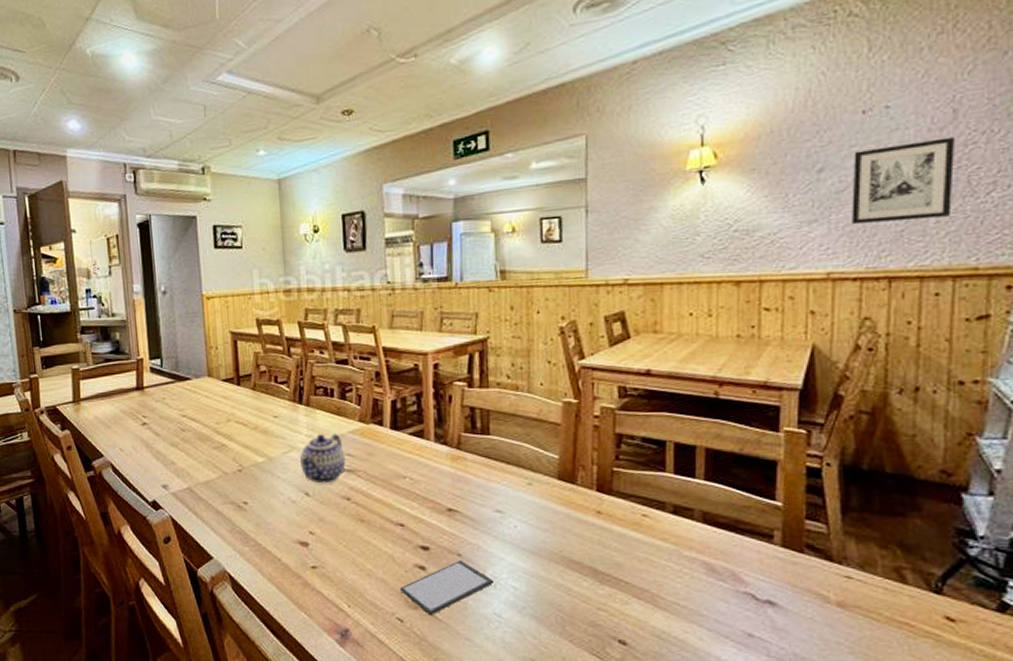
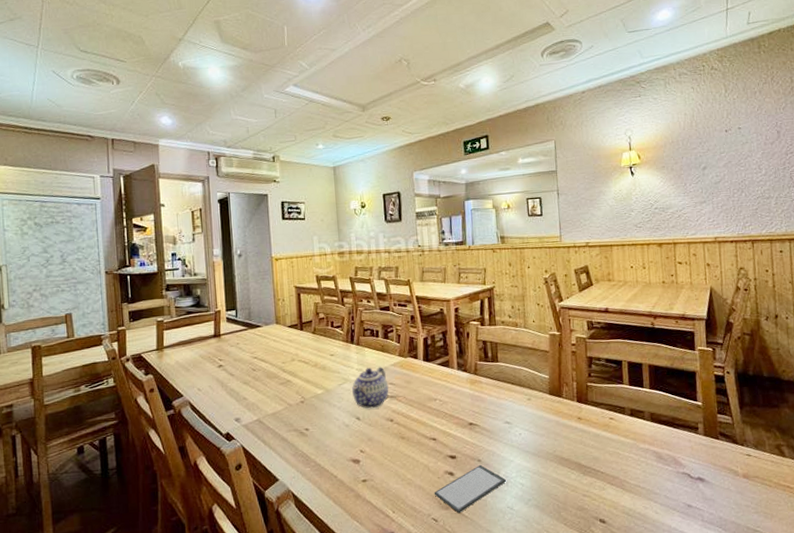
wall art: present [852,137,954,225] -> none [723,148,784,205]

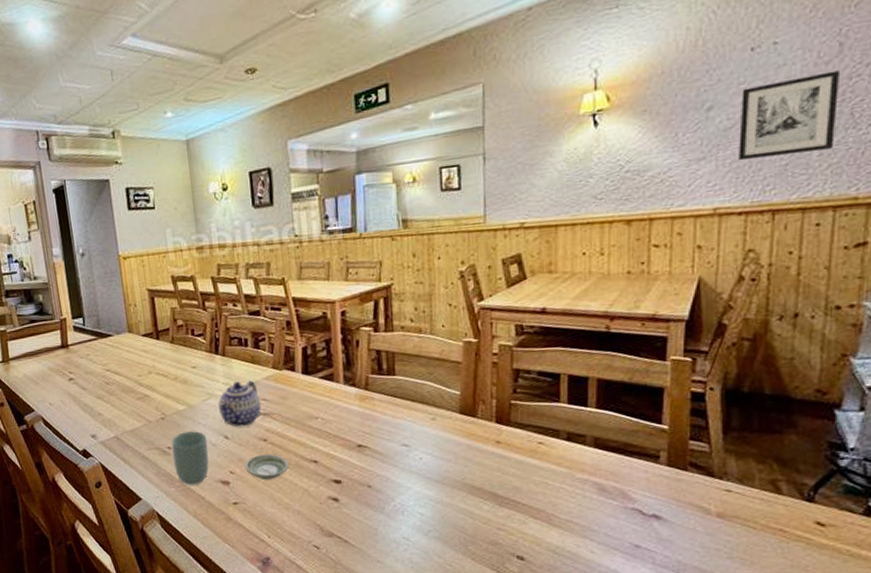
cup: none [309,413,342,465] -> present [171,431,209,485]
saucer: none [374,433,412,458] -> present [245,454,289,481]
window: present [434,464,506,514] -> none [315,490,401,542]
wall art: none [723,148,784,205] -> present [738,70,840,161]

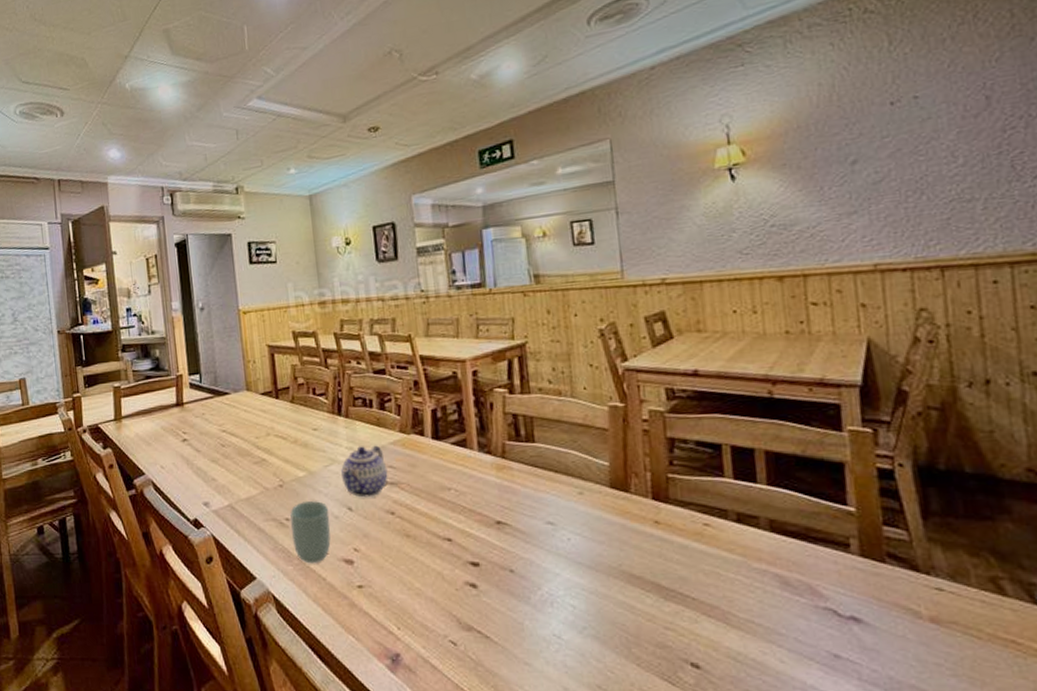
saucer: present [245,454,289,481] -> none [371,530,420,560]
wall art: present [738,70,840,161] -> none [886,123,999,215]

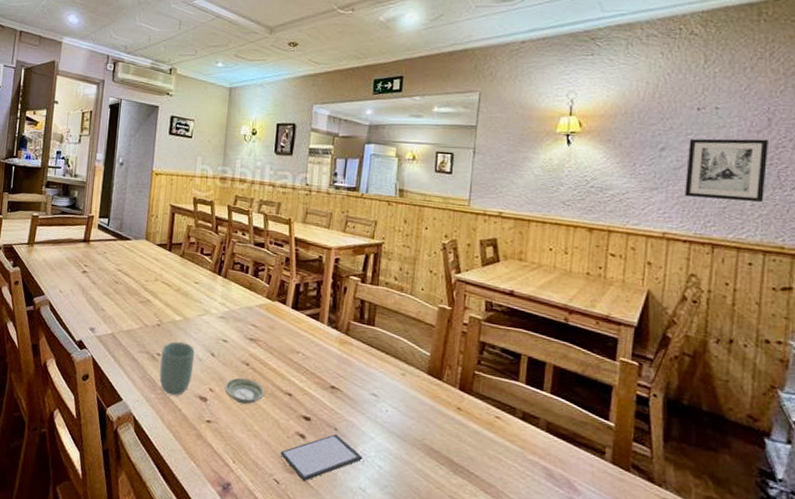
teapot: present [341,445,388,498] -> none [211,303,250,348]
saucer: none [371,530,420,560] -> present [224,377,265,405]
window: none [451,576,550,638] -> present [280,433,362,482]
wall art: none [886,123,999,215] -> present [685,138,768,203]

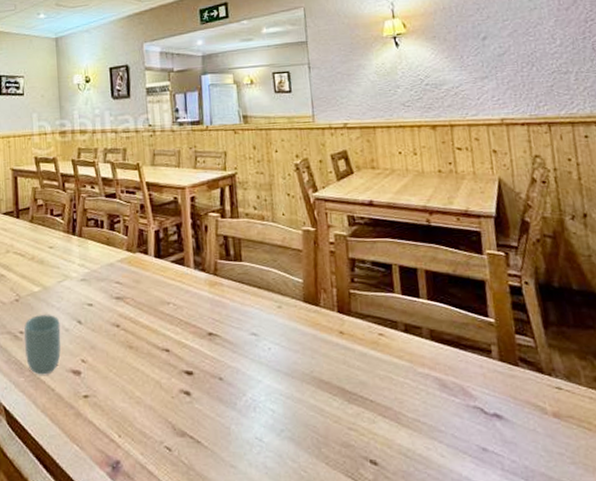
saucer: present [224,377,265,405] -> none [97,341,141,371]
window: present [280,433,362,482] -> none [167,383,253,443]
wall art: present [685,138,768,203] -> none [507,15,586,81]

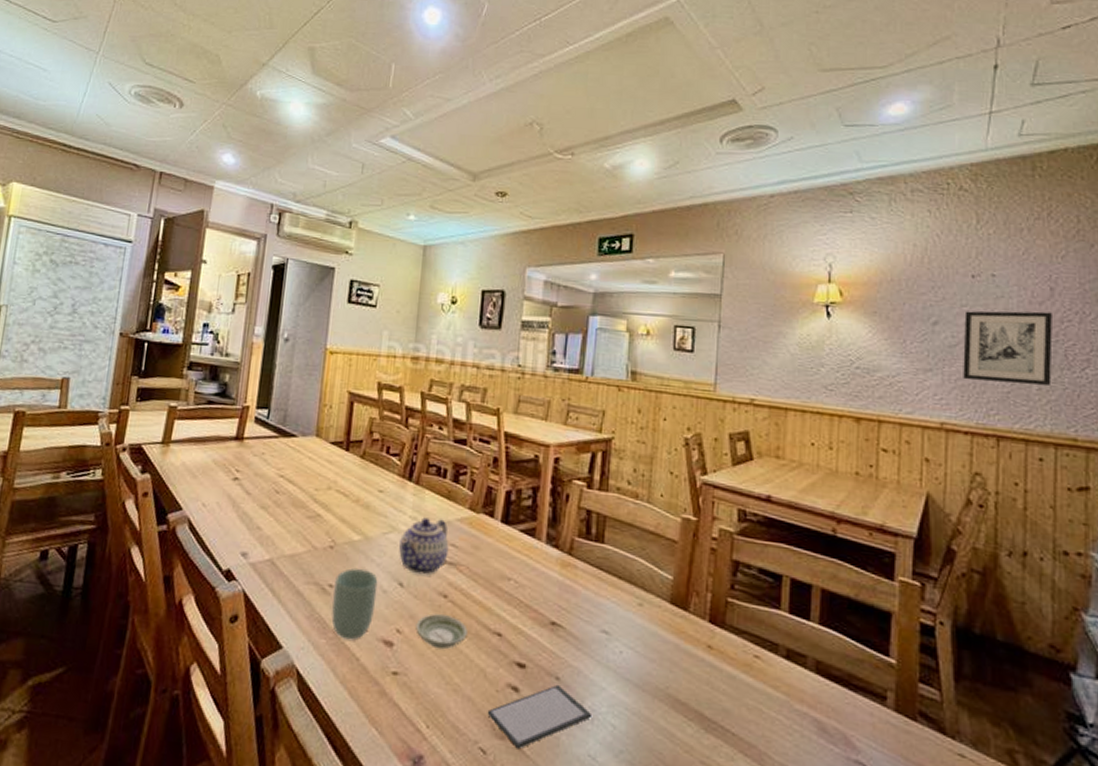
teapot: none [73,262,115,312] -> present [399,517,449,576]
saucer: none [97,341,141,371] -> present [415,613,468,650]
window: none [167,383,253,443] -> present [487,684,591,750]
wall art: none [507,15,586,81] -> present [963,311,1053,387]

